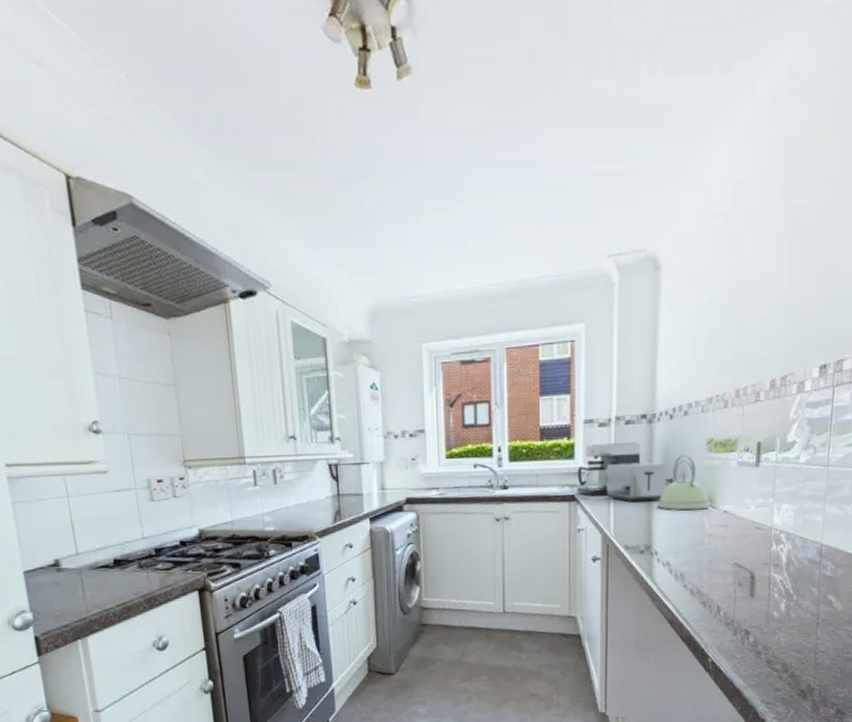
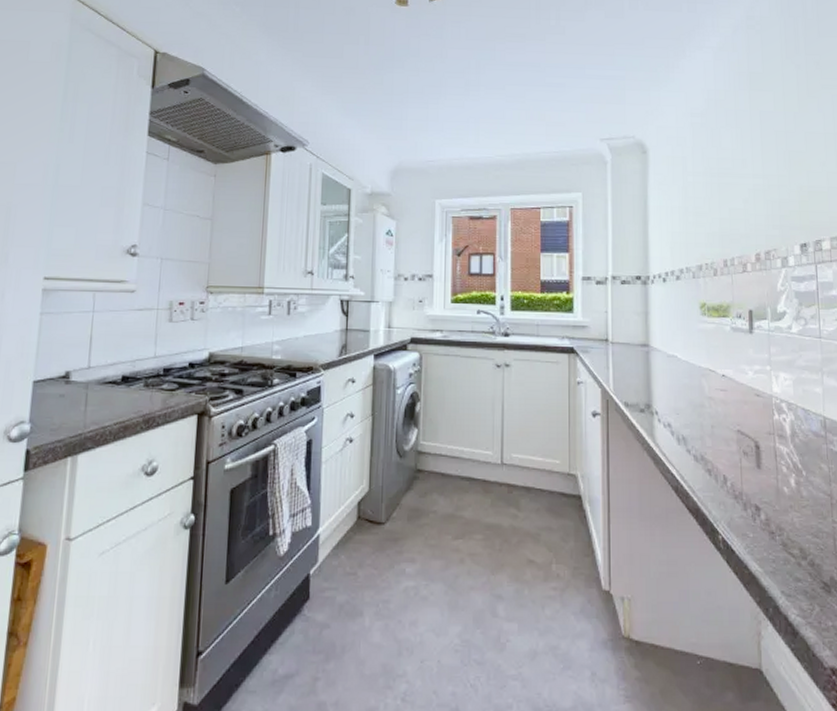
coffee maker: present [577,441,641,496] -> none [576,300,637,350]
toaster: present [607,462,666,503] -> none [605,320,663,359]
kettle: present [657,454,710,511] -> none [655,316,708,372]

